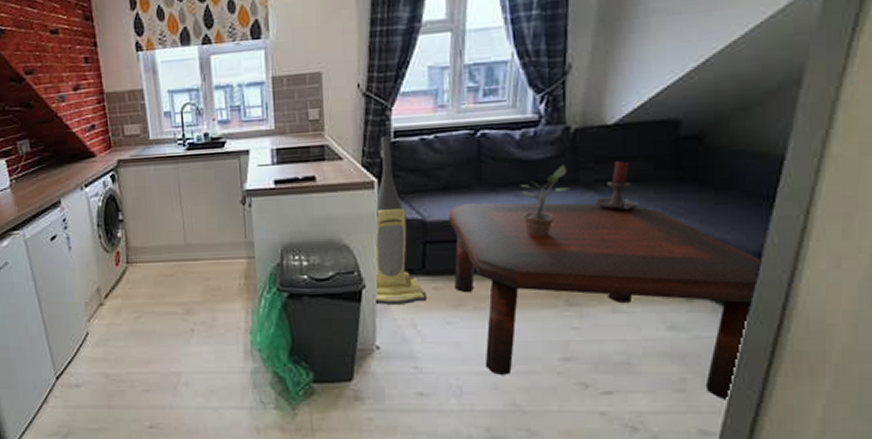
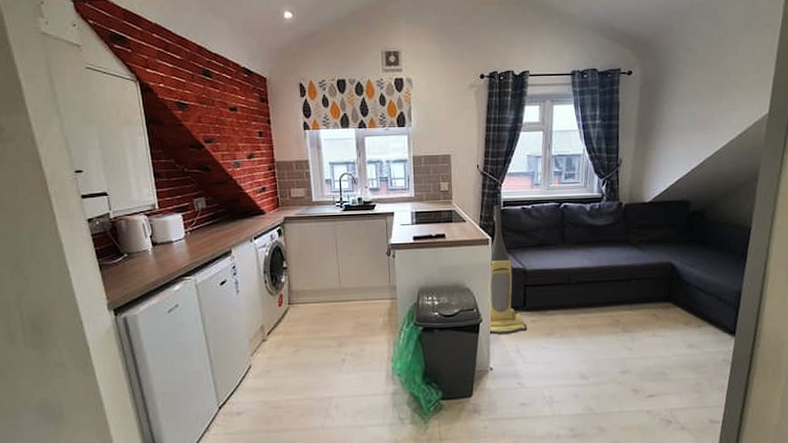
coffee table: present [449,203,762,400] -> none [542,256,741,397]
potted plant: present [516,165,571,237] -> none [588,230,624,282]
candle holder: present [595,161,639,210] -> none [639,228,667,262]

